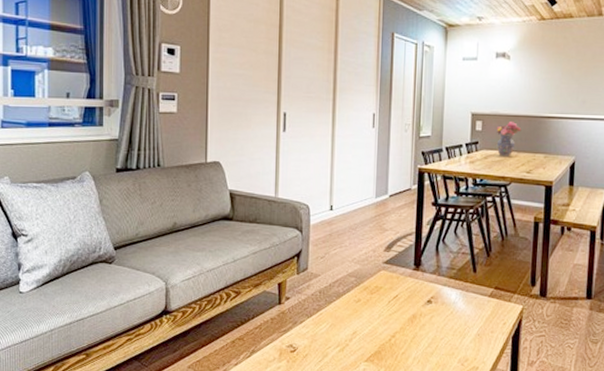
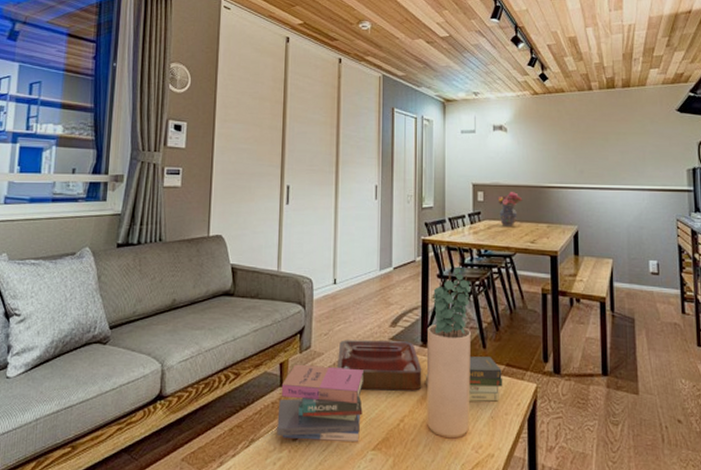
books: none [276,284,358,354] -> present [277,364,363,442]
decorative tray: none [333,263,414,310] -> present [337,340,422,391]
vase: none [416,187,465,353] -> present [426,259,472,439]
books: none [416,280,491,321] -> present [425,356,503,402]

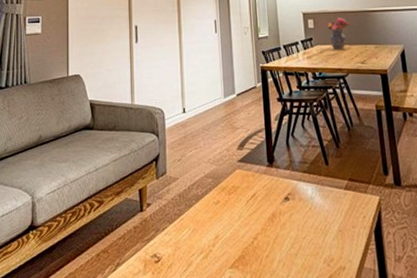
books: present [277,364,363,442] -> none [140,189,218,261]
decorative tray: present [337,340,422,391] -> none [191,162,272,211]
books: present [425,356,503,402] -> none [273,173,348,216]
vase: present [426,259,472,439] -> none [273,82,319,254]

